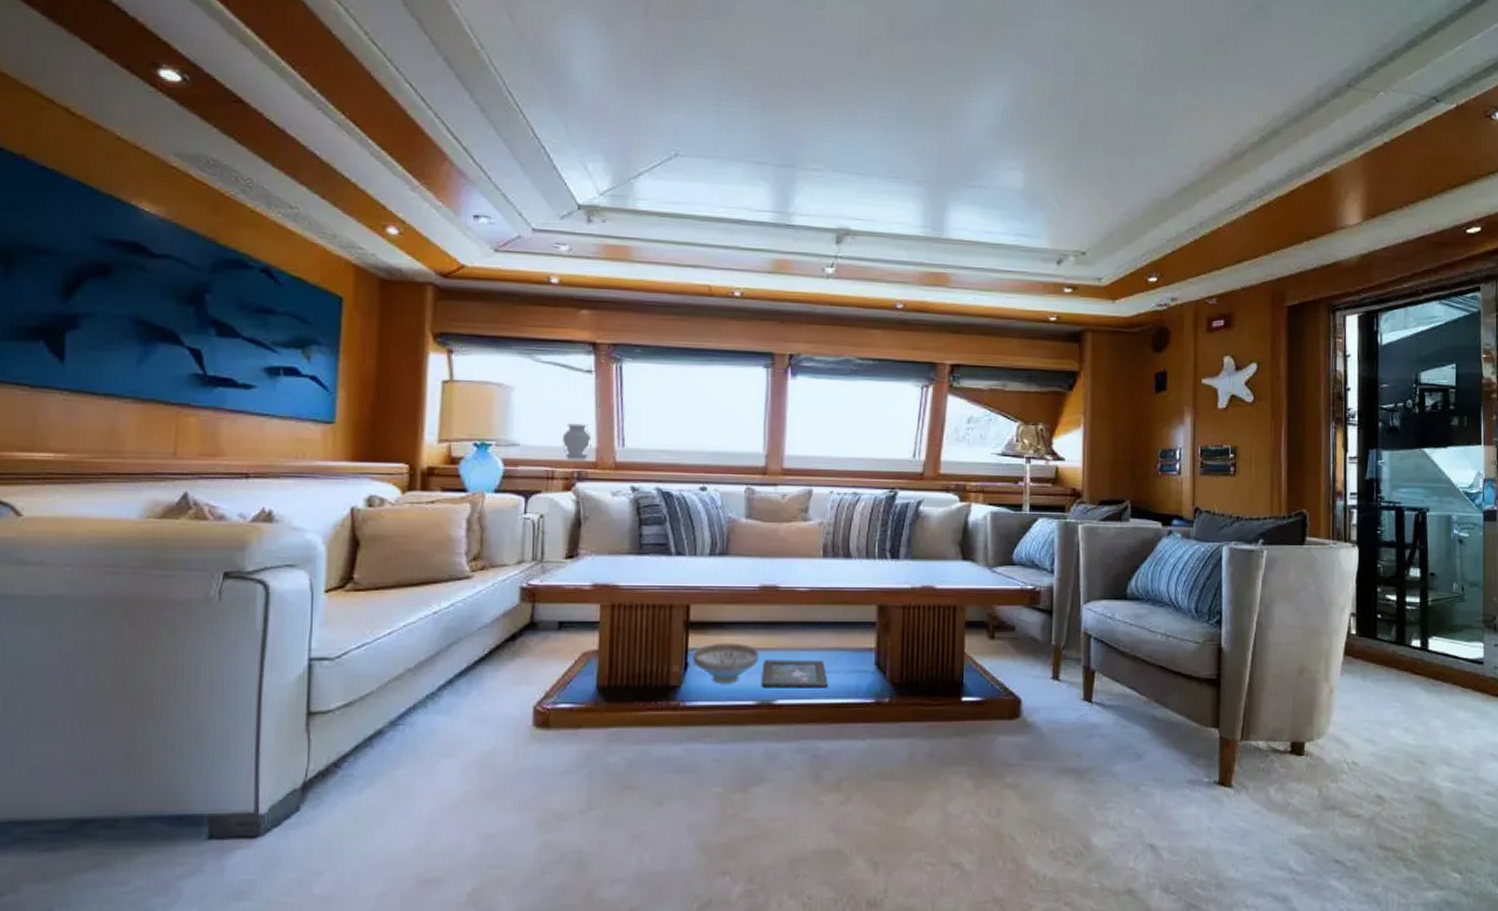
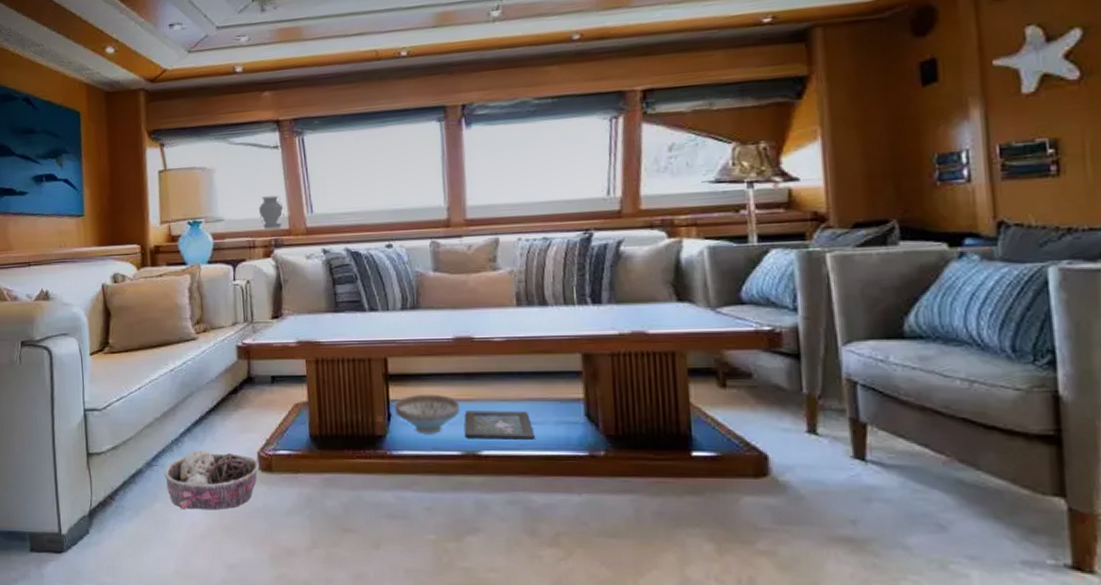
decorative basket: none [412,706,533,775] -> present [164,450,259,510]

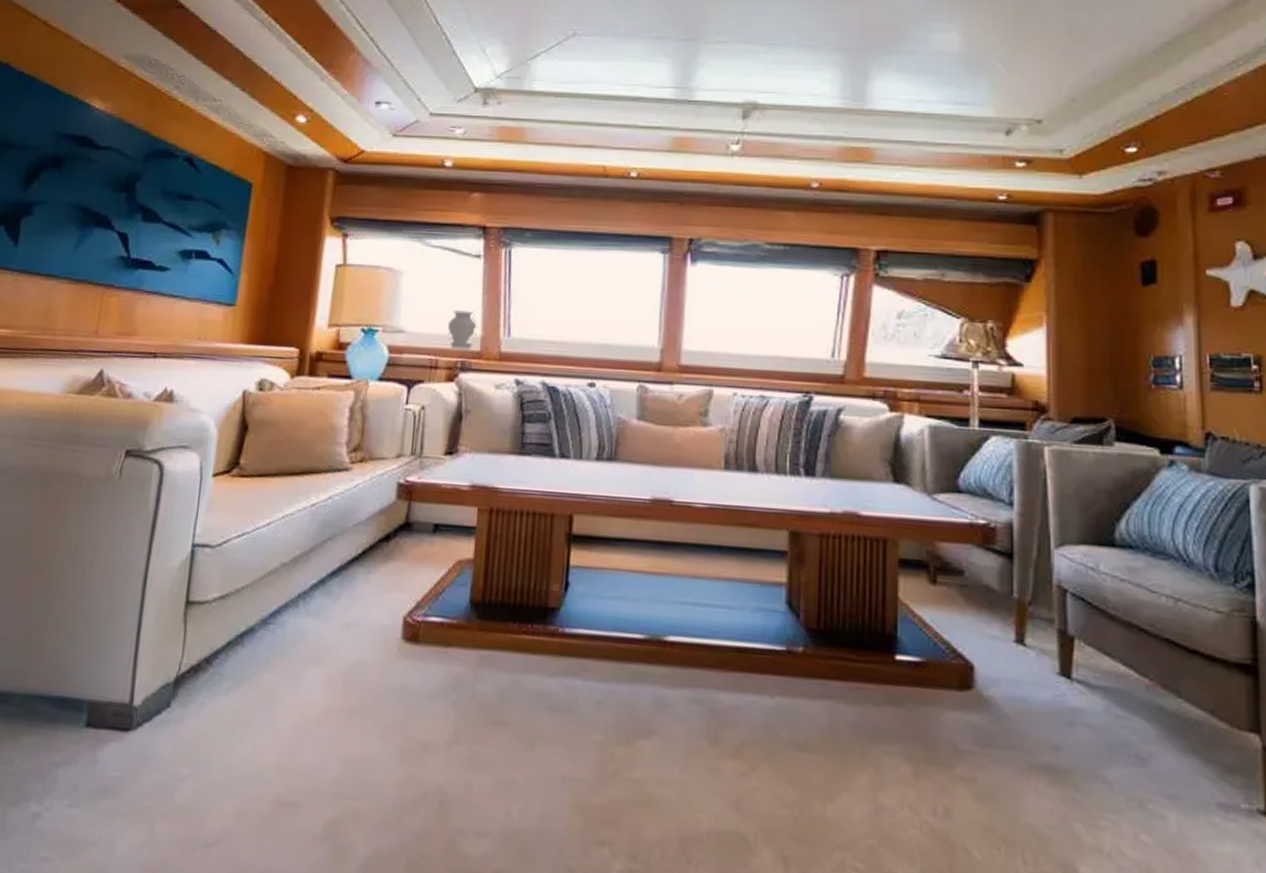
decorative basket: present [164,450,259,510] -> none [281,608,403,687]
decorative bowl: present [395,394,460,433] -> none [575,561,649,610]
decorative tray: present [464,410,535,440] -> none [650,586,729,627]

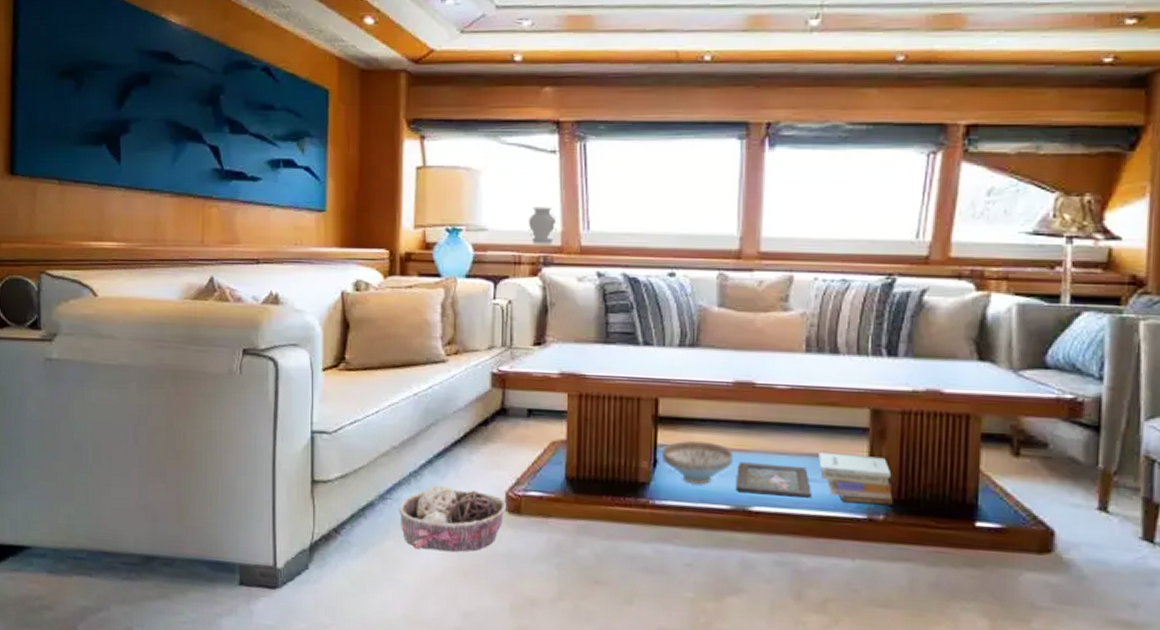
decorative basket: none [281,608,403,687] -> present [398,485,506,552]
decorative bowl: none [575,561,649,610] -> present [662,440,733,484]
decorative tray: none [650,586,729,627] -> present [735,462,811,498]
books: none [736,576,814,637] -> present [818,451,895,506]

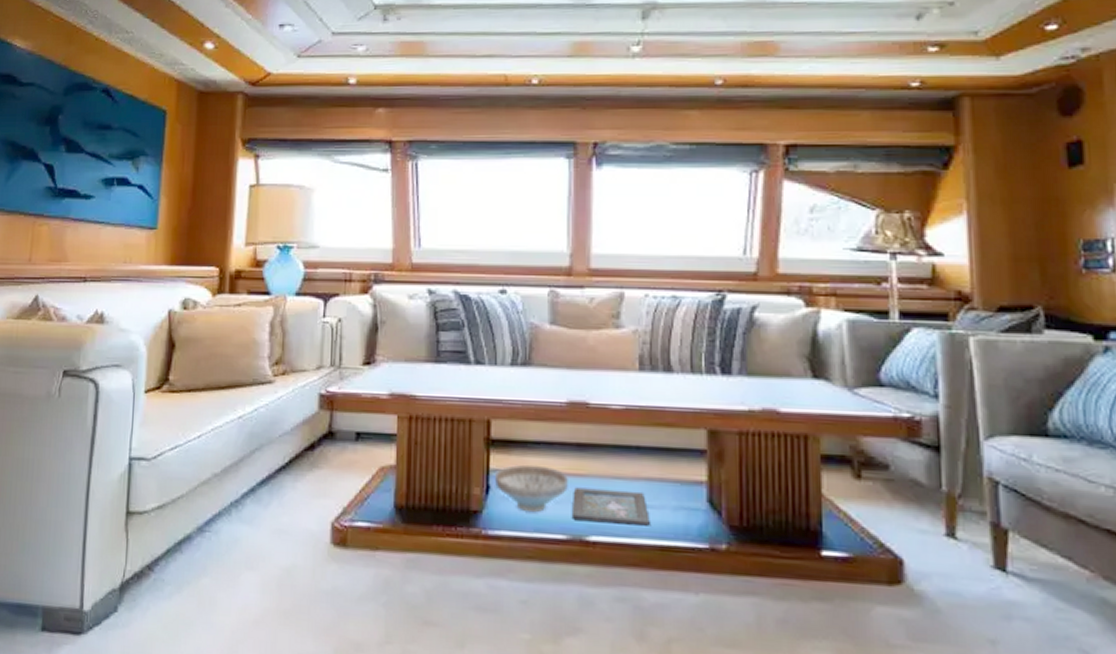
decorative basket: present [398,485,506,552] -> none [217,515,331,591]
vase: present [529,207,558,245] -> none [360,224,390,262]
books: present [818,451,895,506] -> none [656,475,737,534]

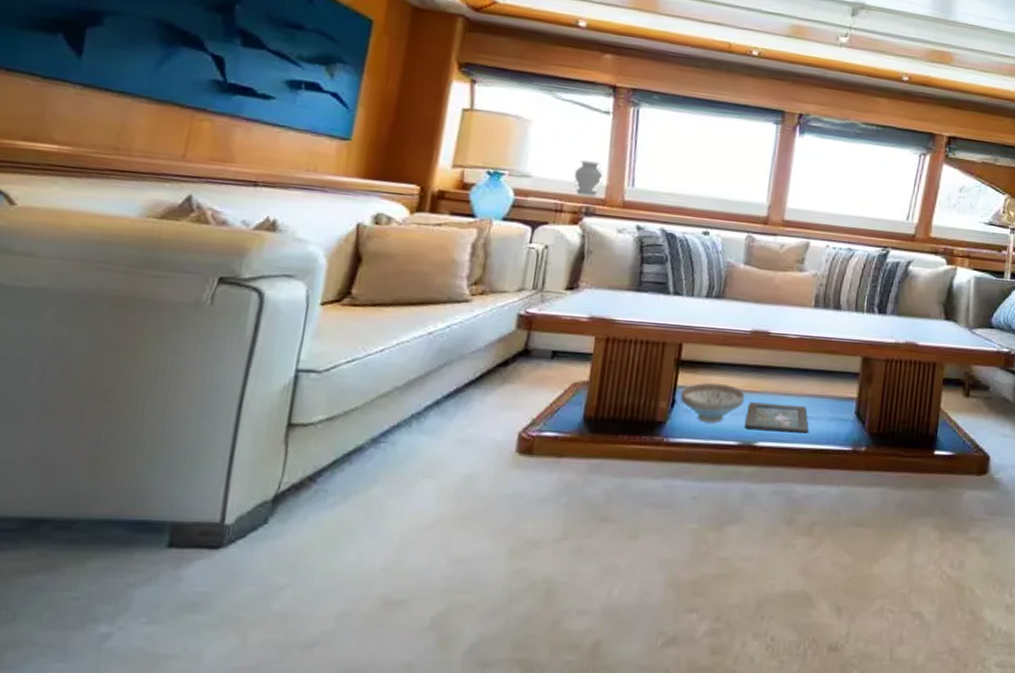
vase: none [360,224,390,262] -> present [574,160,605,197]

